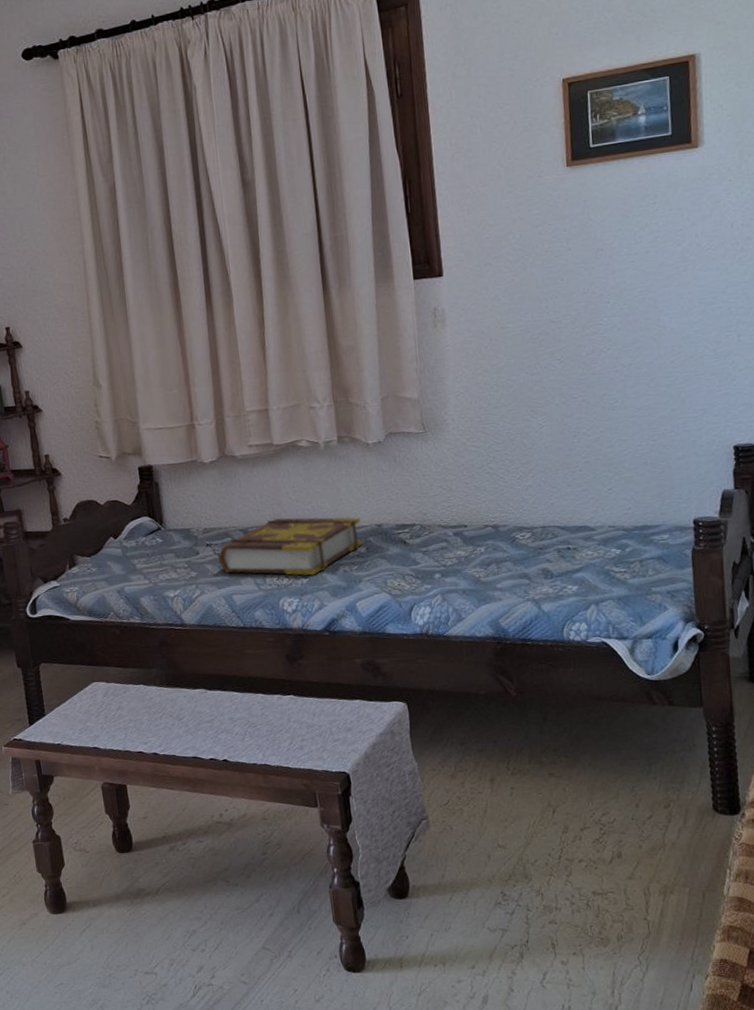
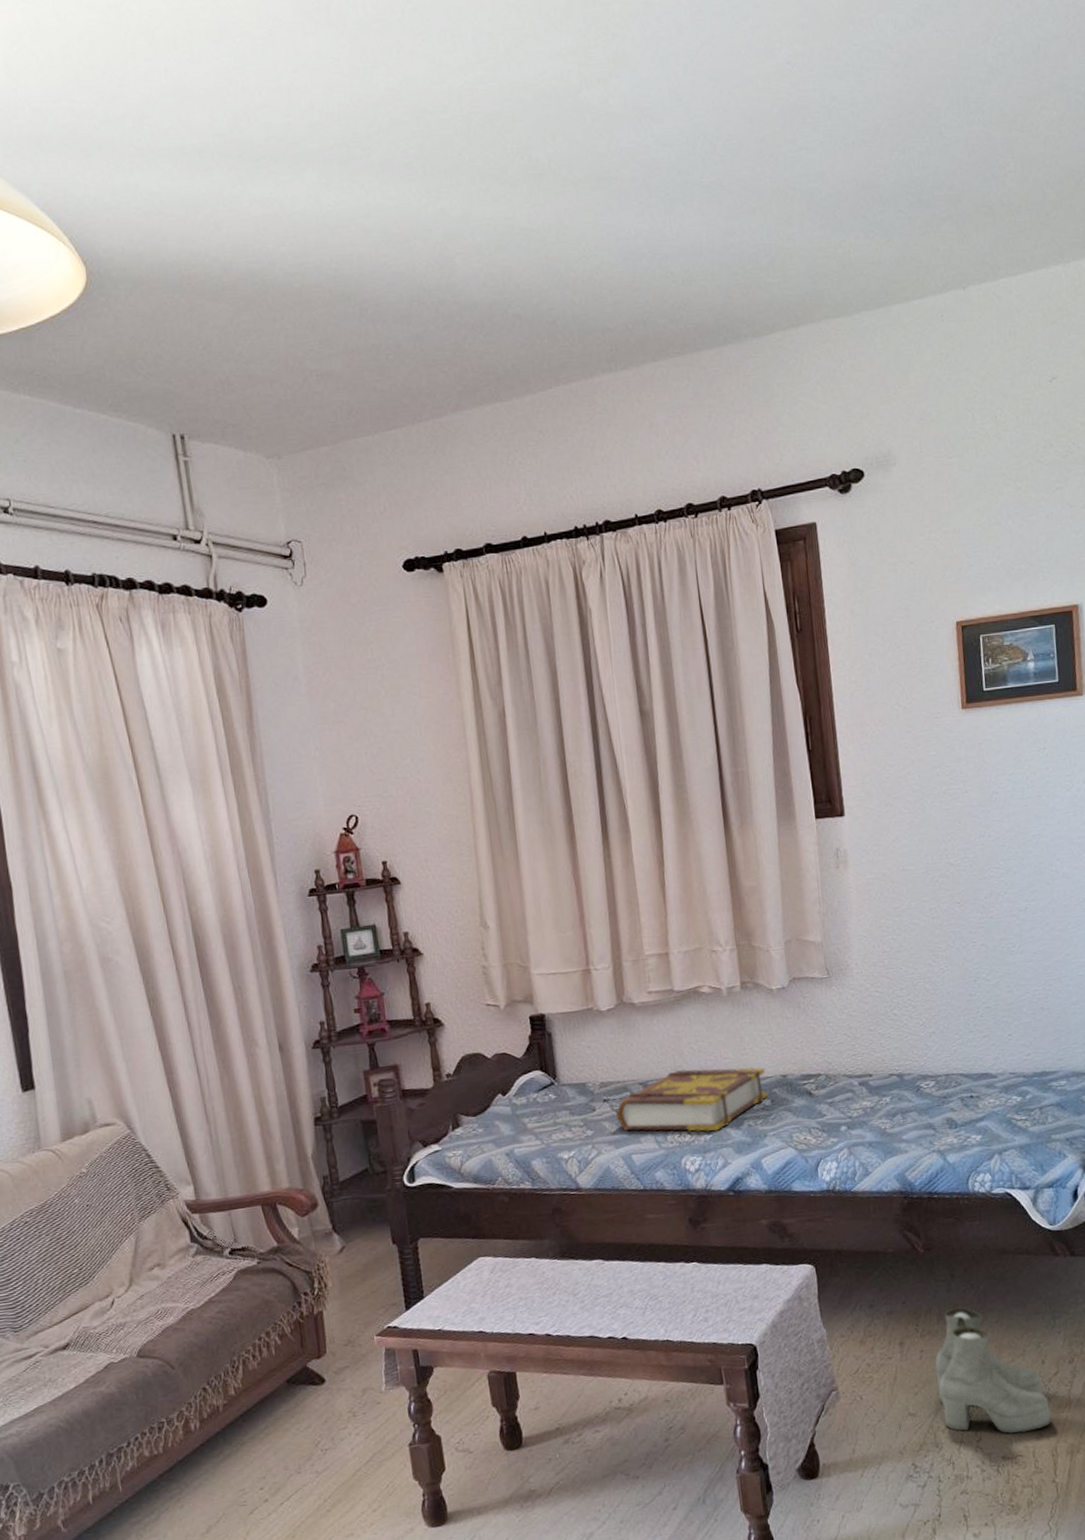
boots: none [525,749,645,871] -> present [935,1307,1052,1434]

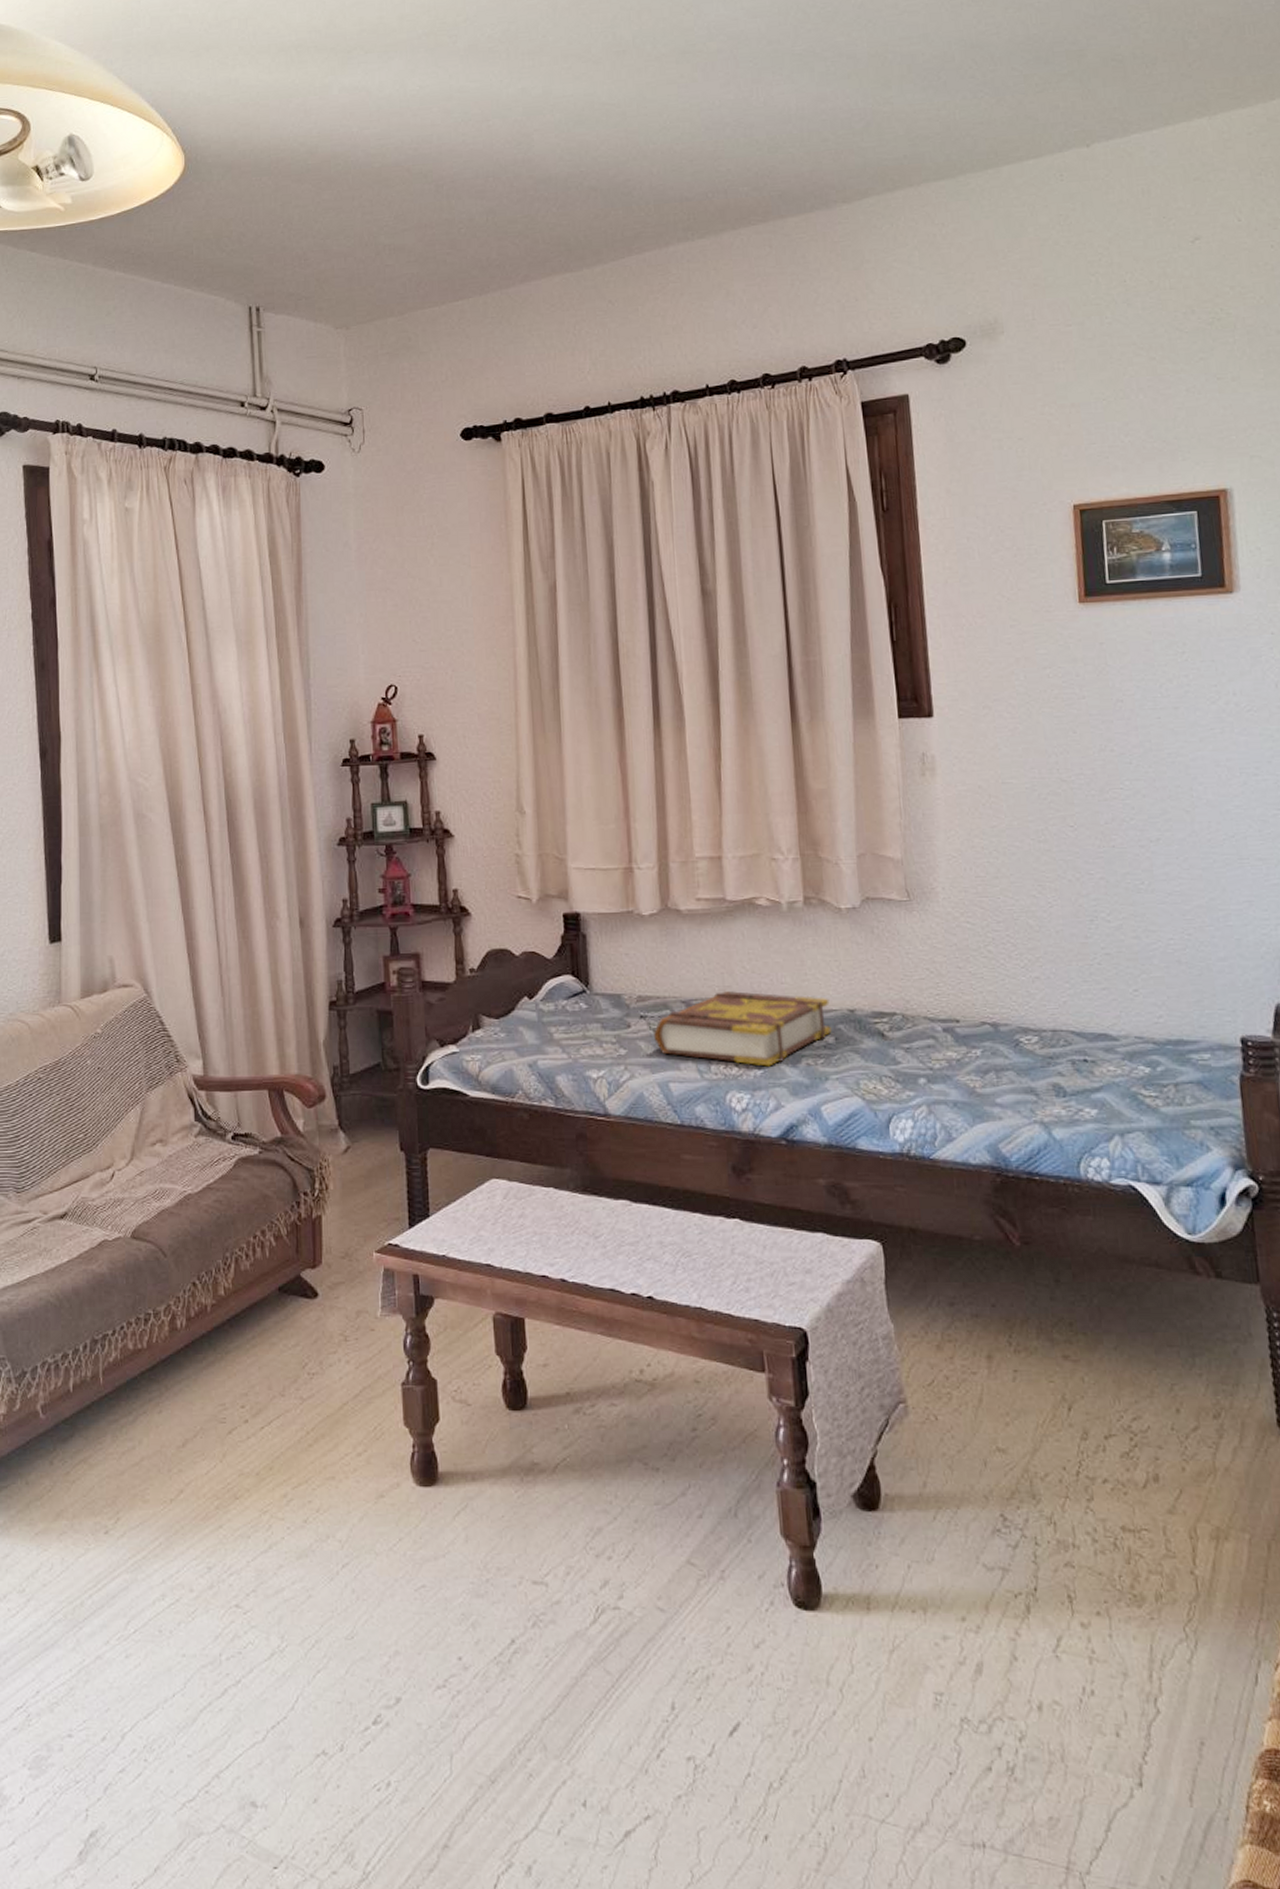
boots: present [935,1307,1052,1434] -> none [1032,1323,1190,1500]

